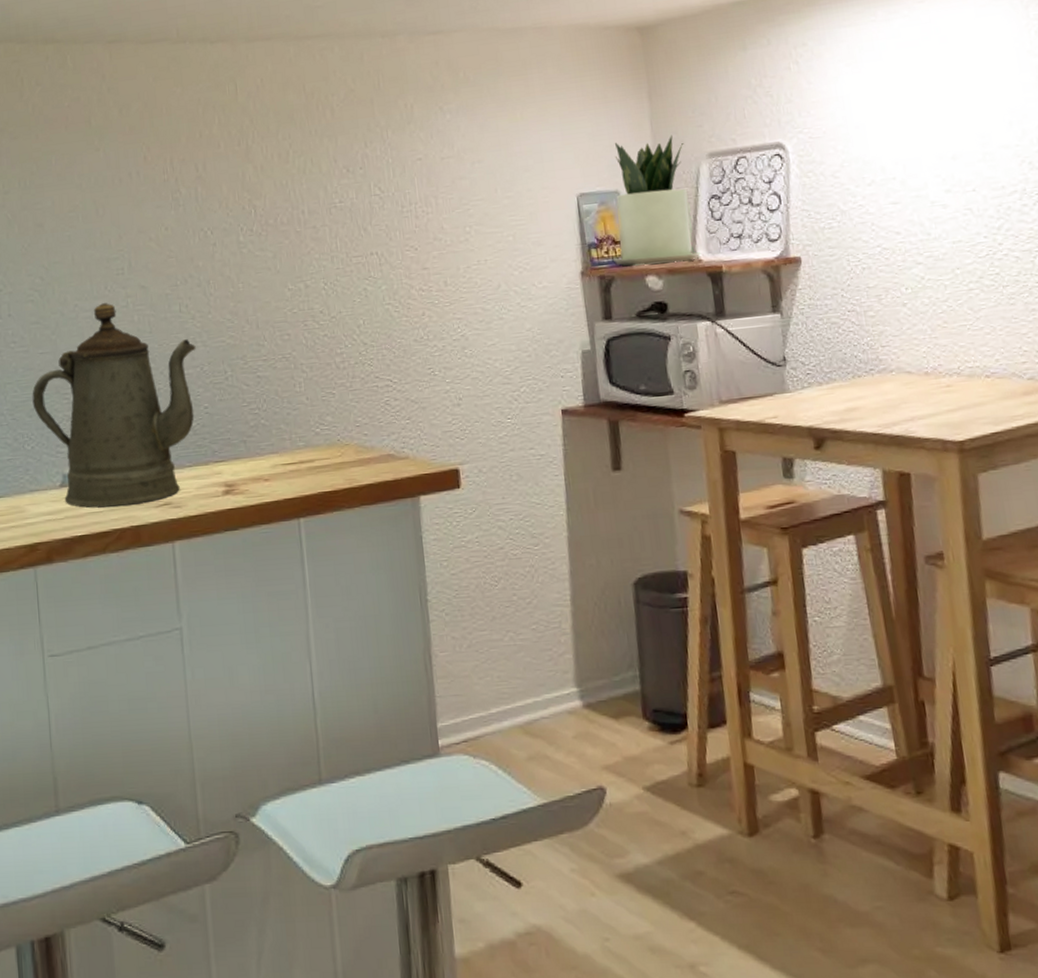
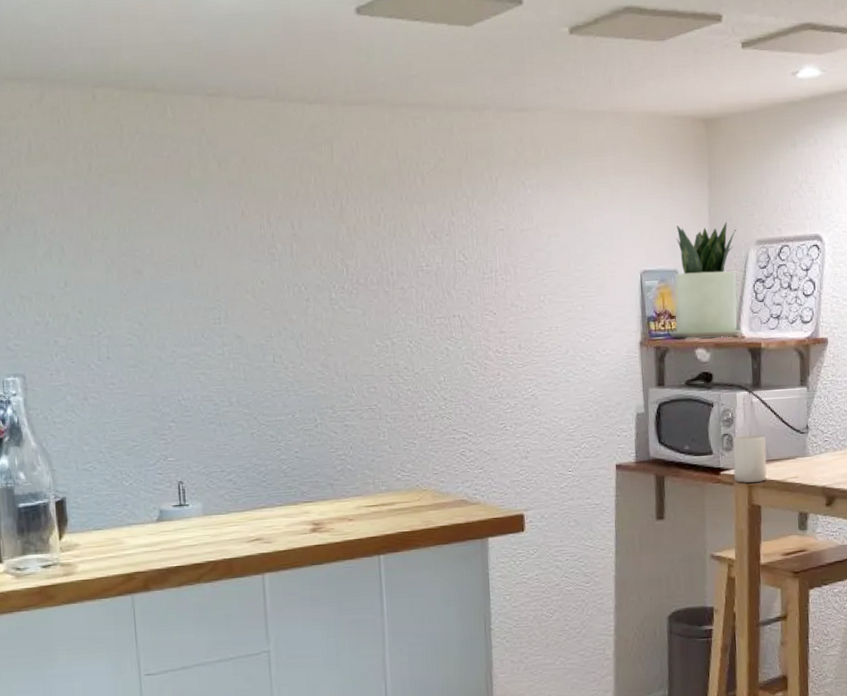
coffee pot: present [32,303,196,507] -> none [130,350,288,541]
mug: none [696,369,740,426] -> present [732,434,767,483]

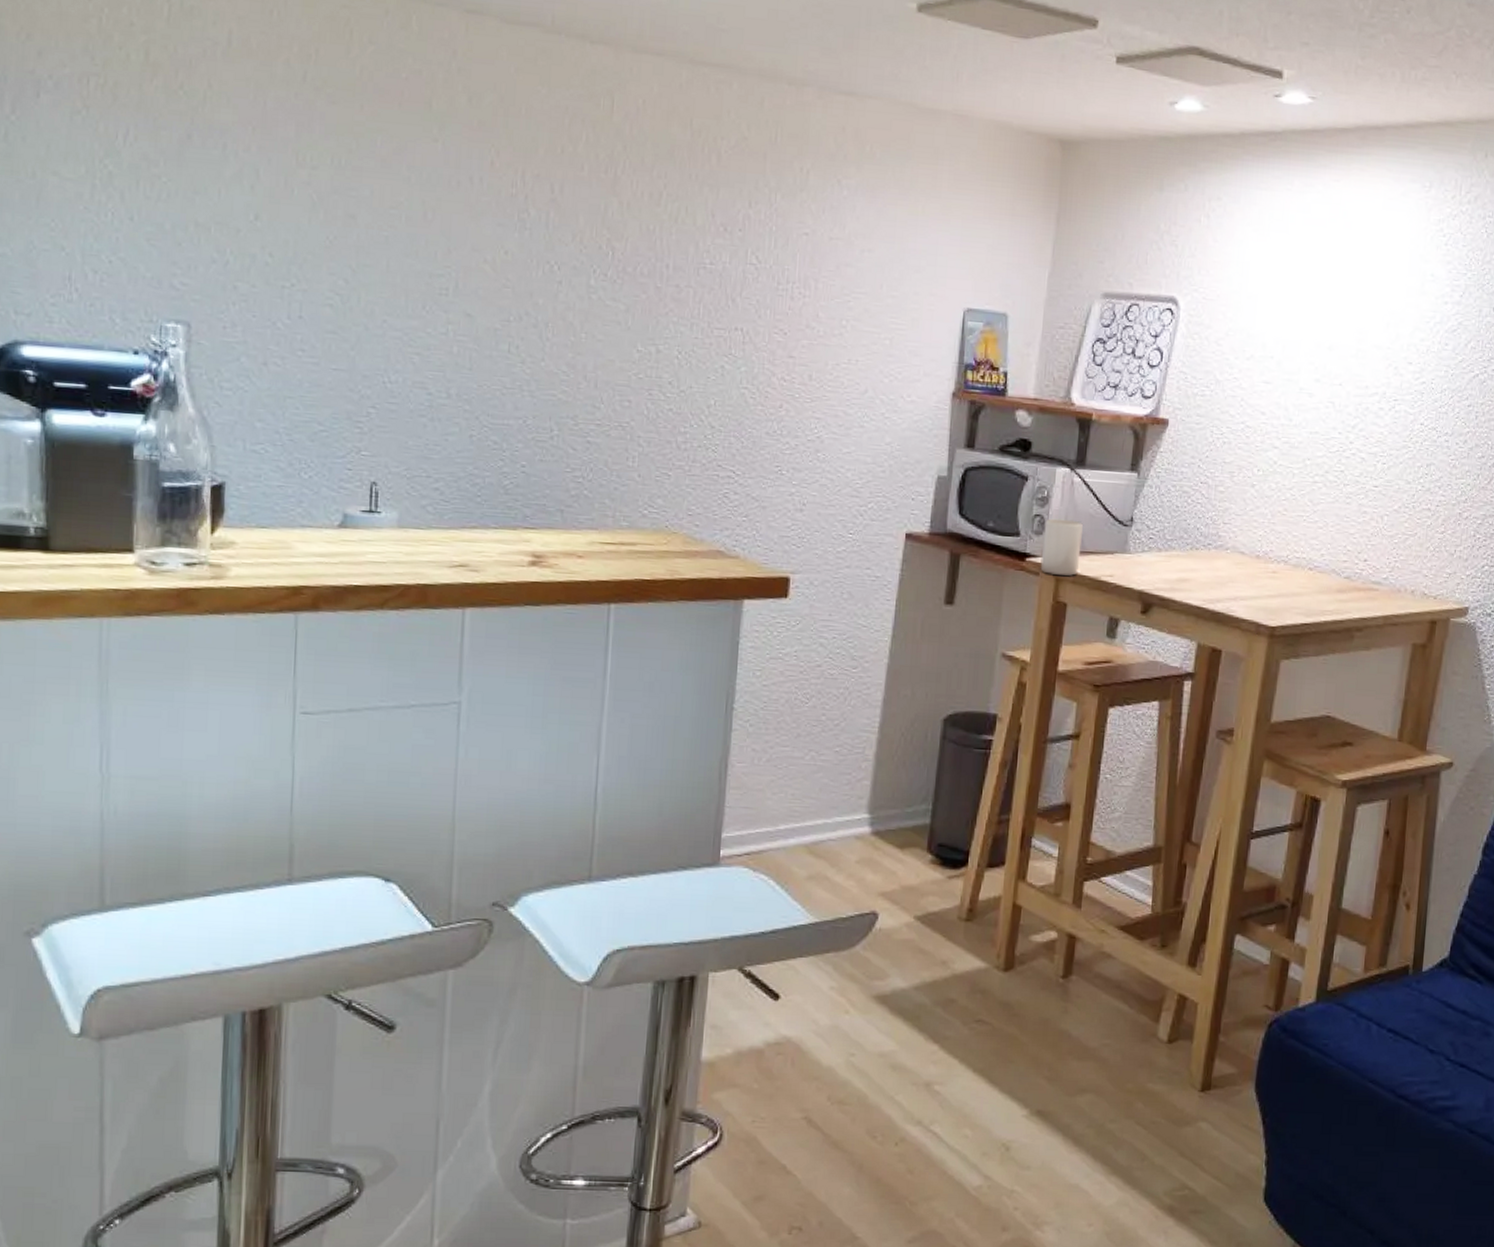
planter: present [669,221,744,339] -> none [988,261,1080,402]

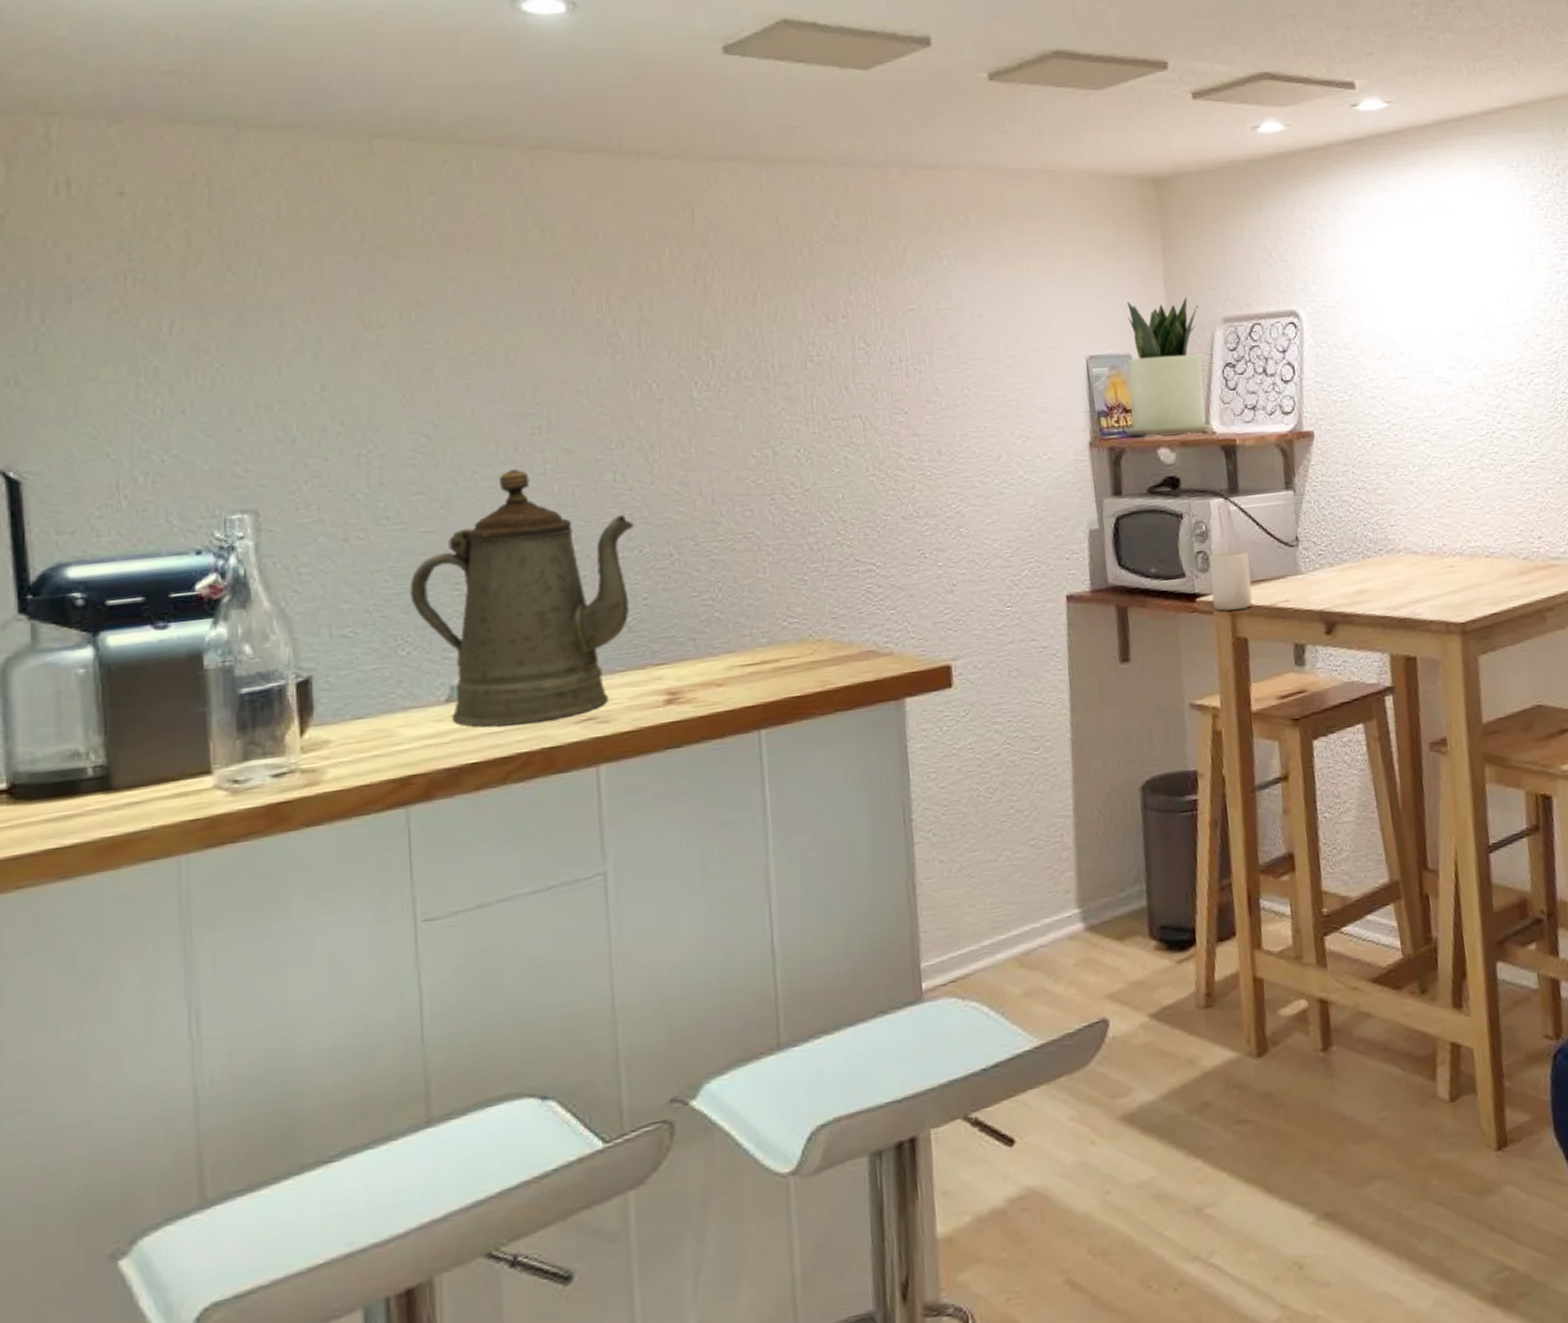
coffee pot: none [316,324,521,561] -> present [410,469,634,727]
planter: none [988,261,1080,402] -> present [1124,296,1214,437]

